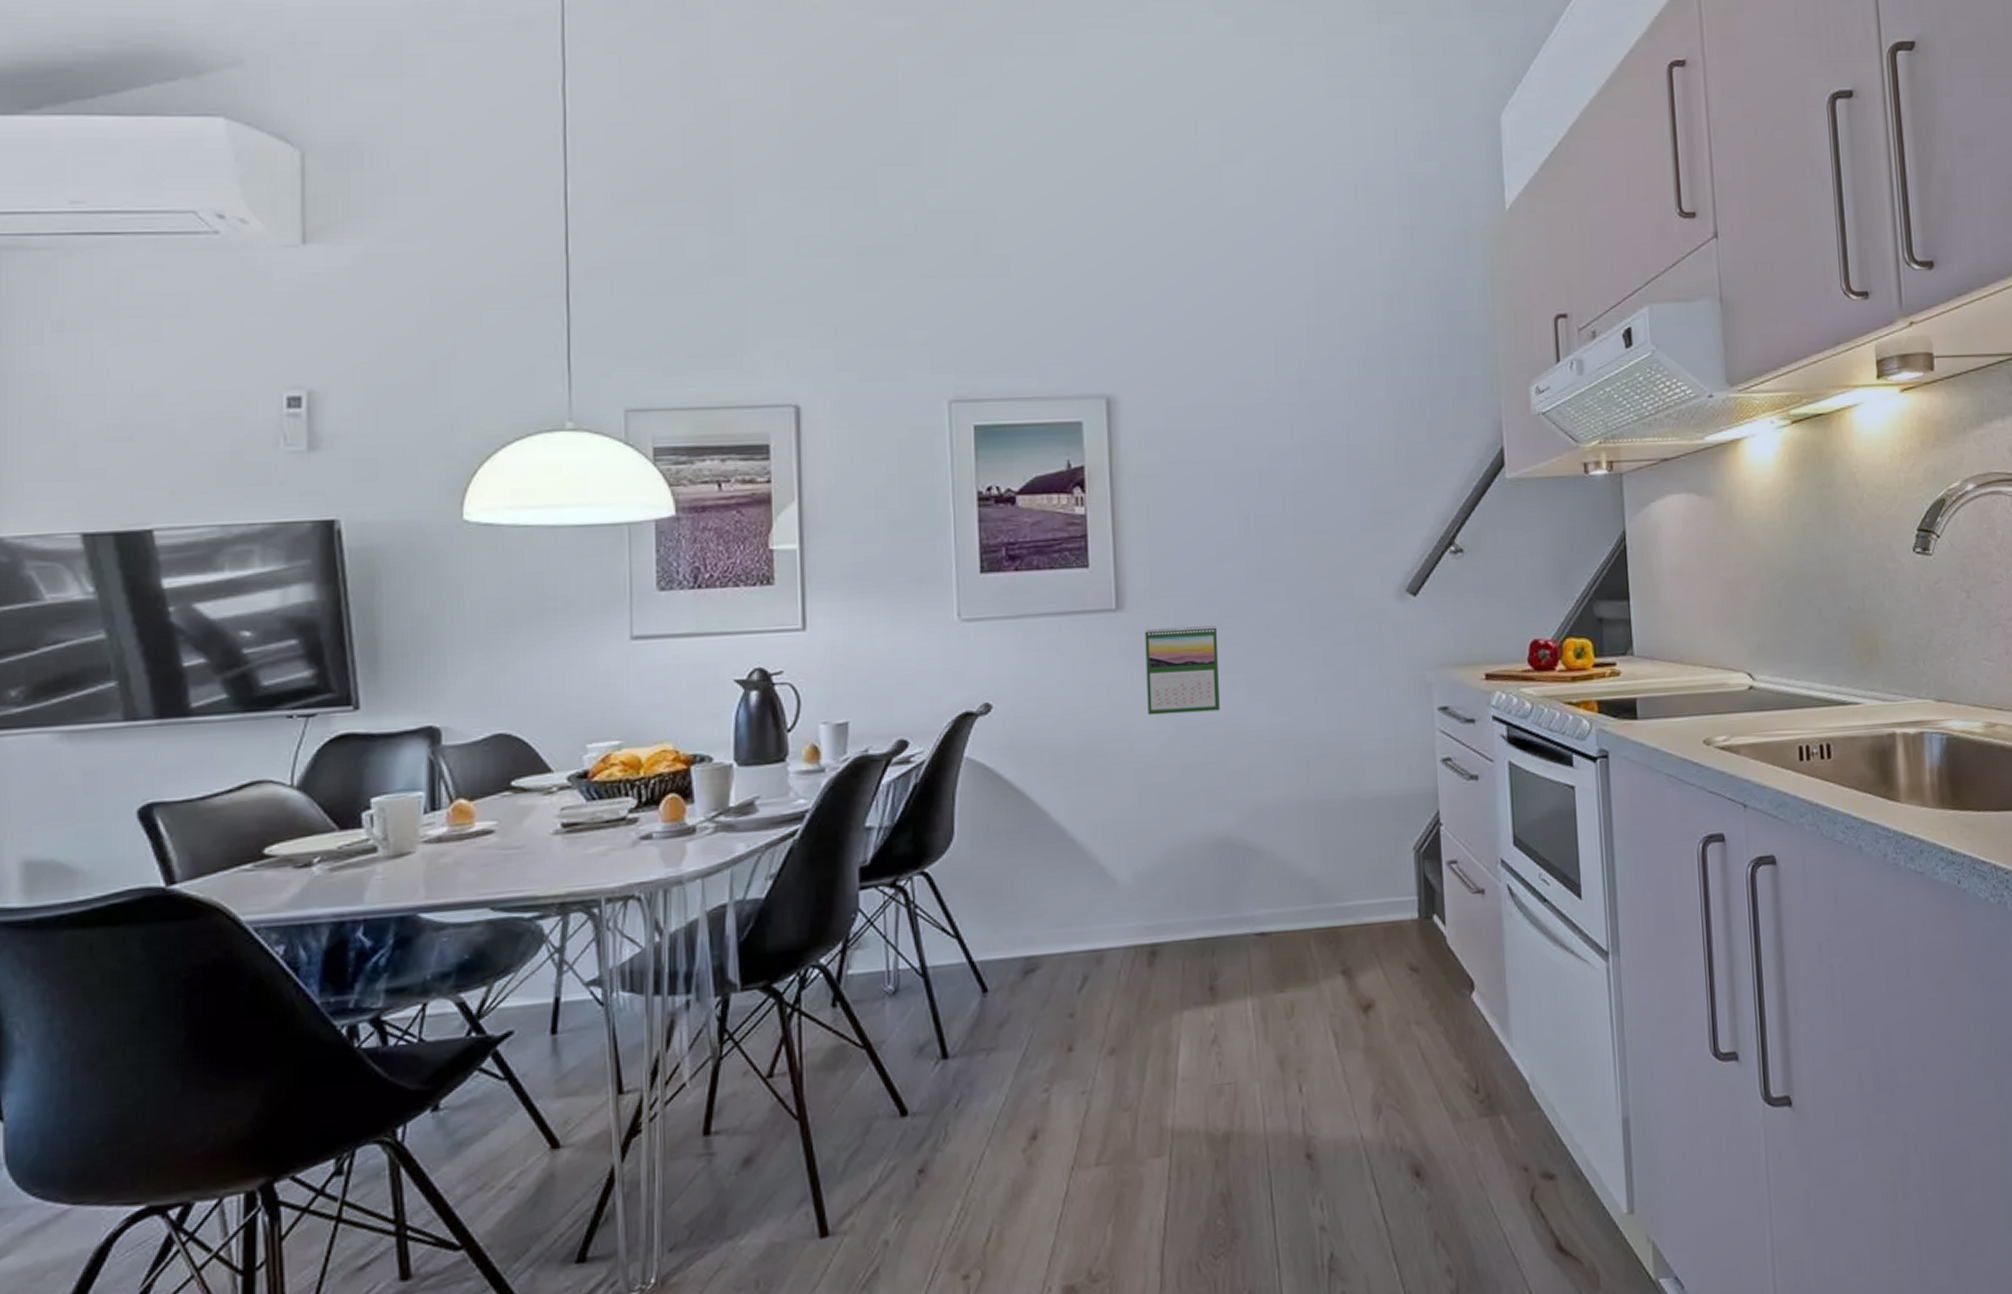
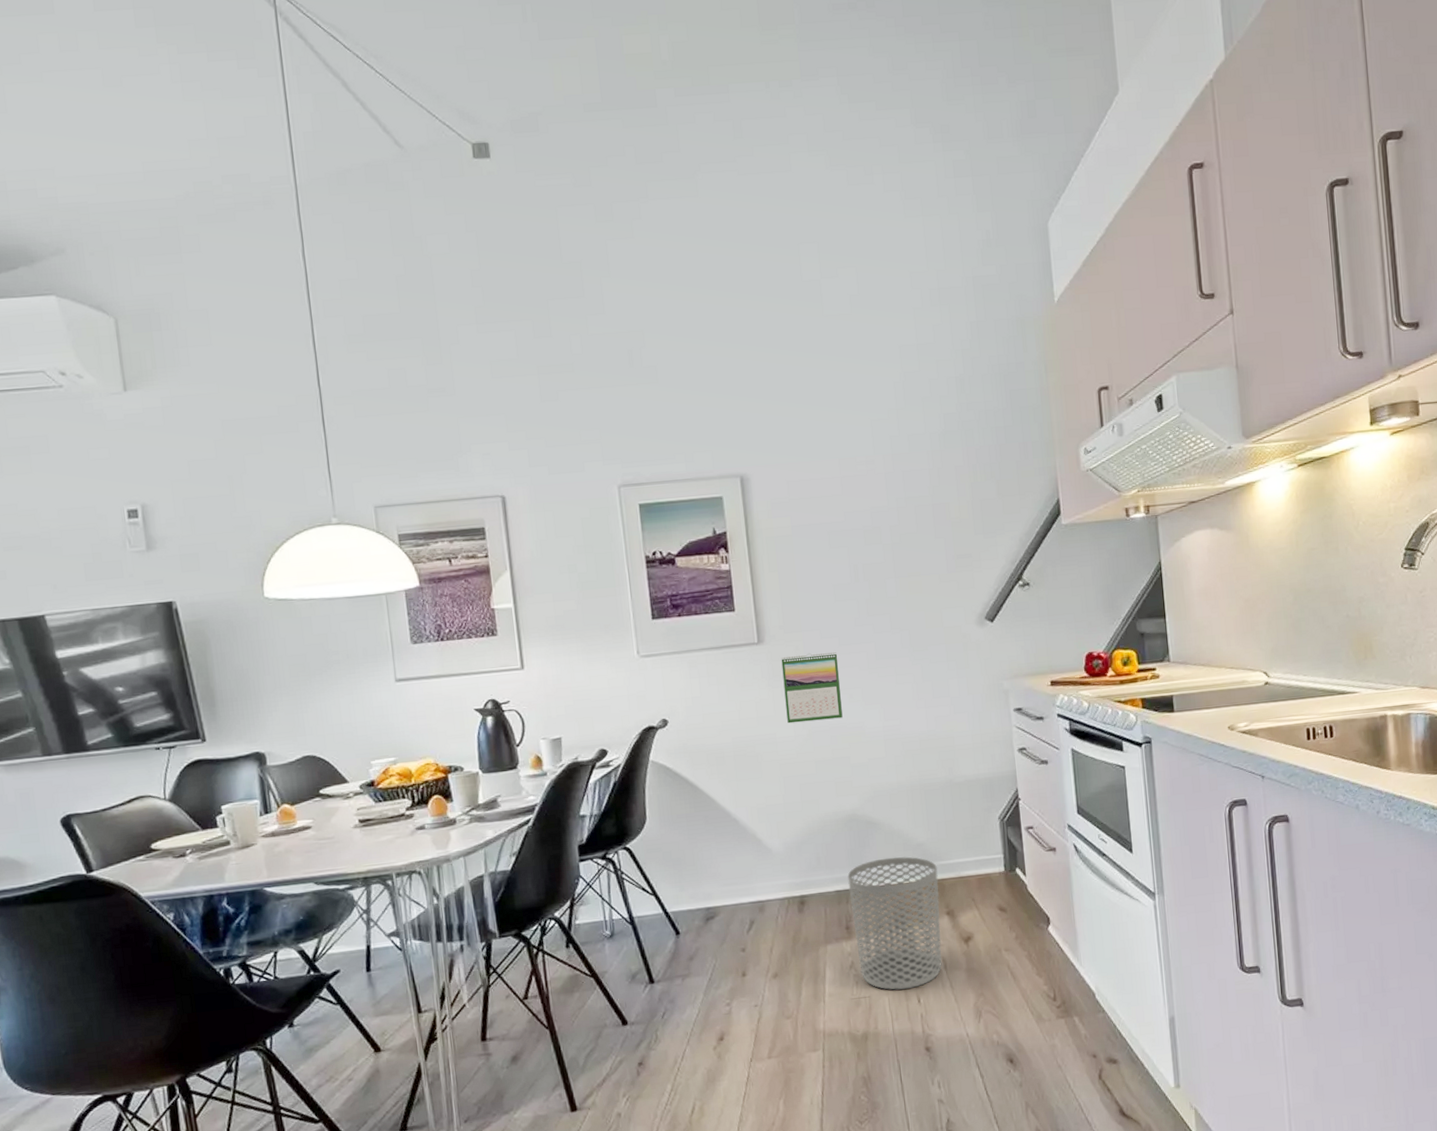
waste bin: none [1215,895,1333,1075] -> present [847,856,942,990]

